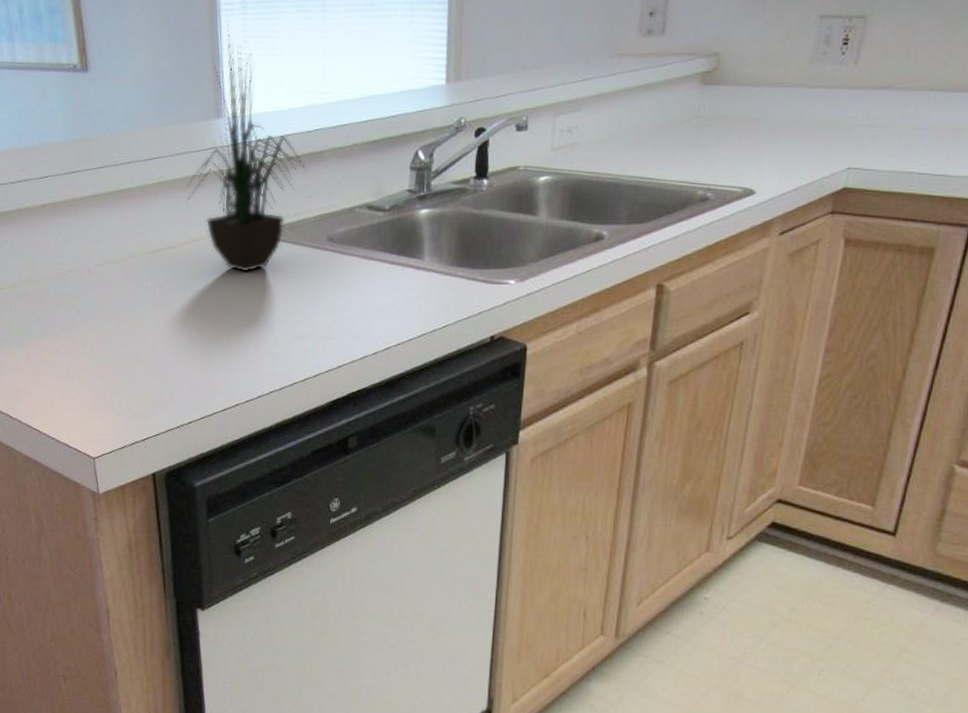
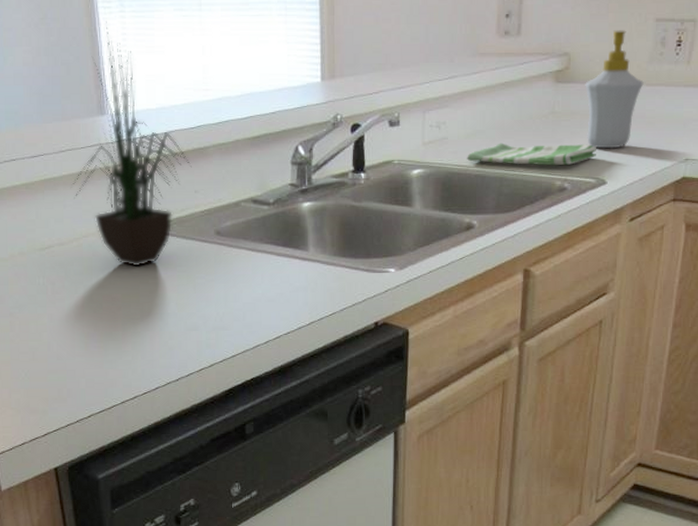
dish towel: none [599,149,745,174] -> present [467,143,596,166]
soap bottle: none [735,28,803,156] -> present [585,30,644,149]

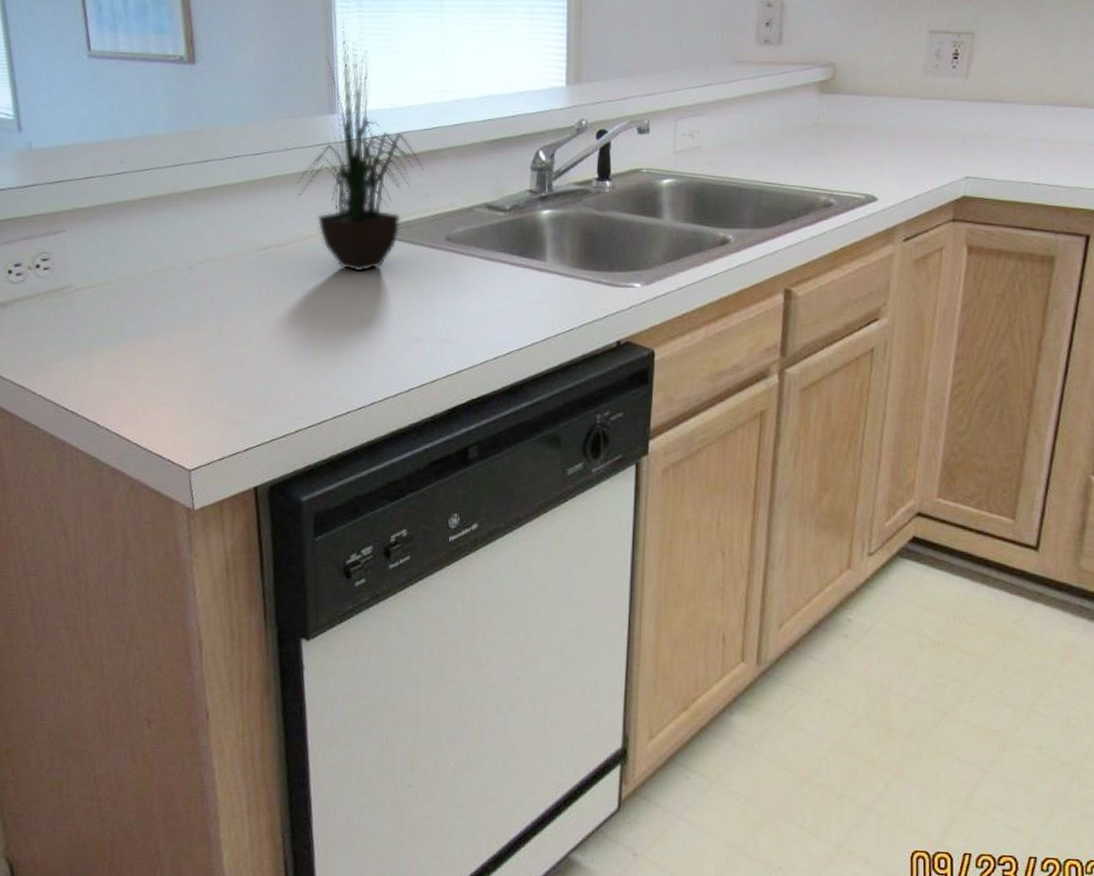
dish towel: present [467,143,596,166] -> none [722,154,865,180]
soap bottle: present [585,30,644,149] -> none [852,41,917,164]

